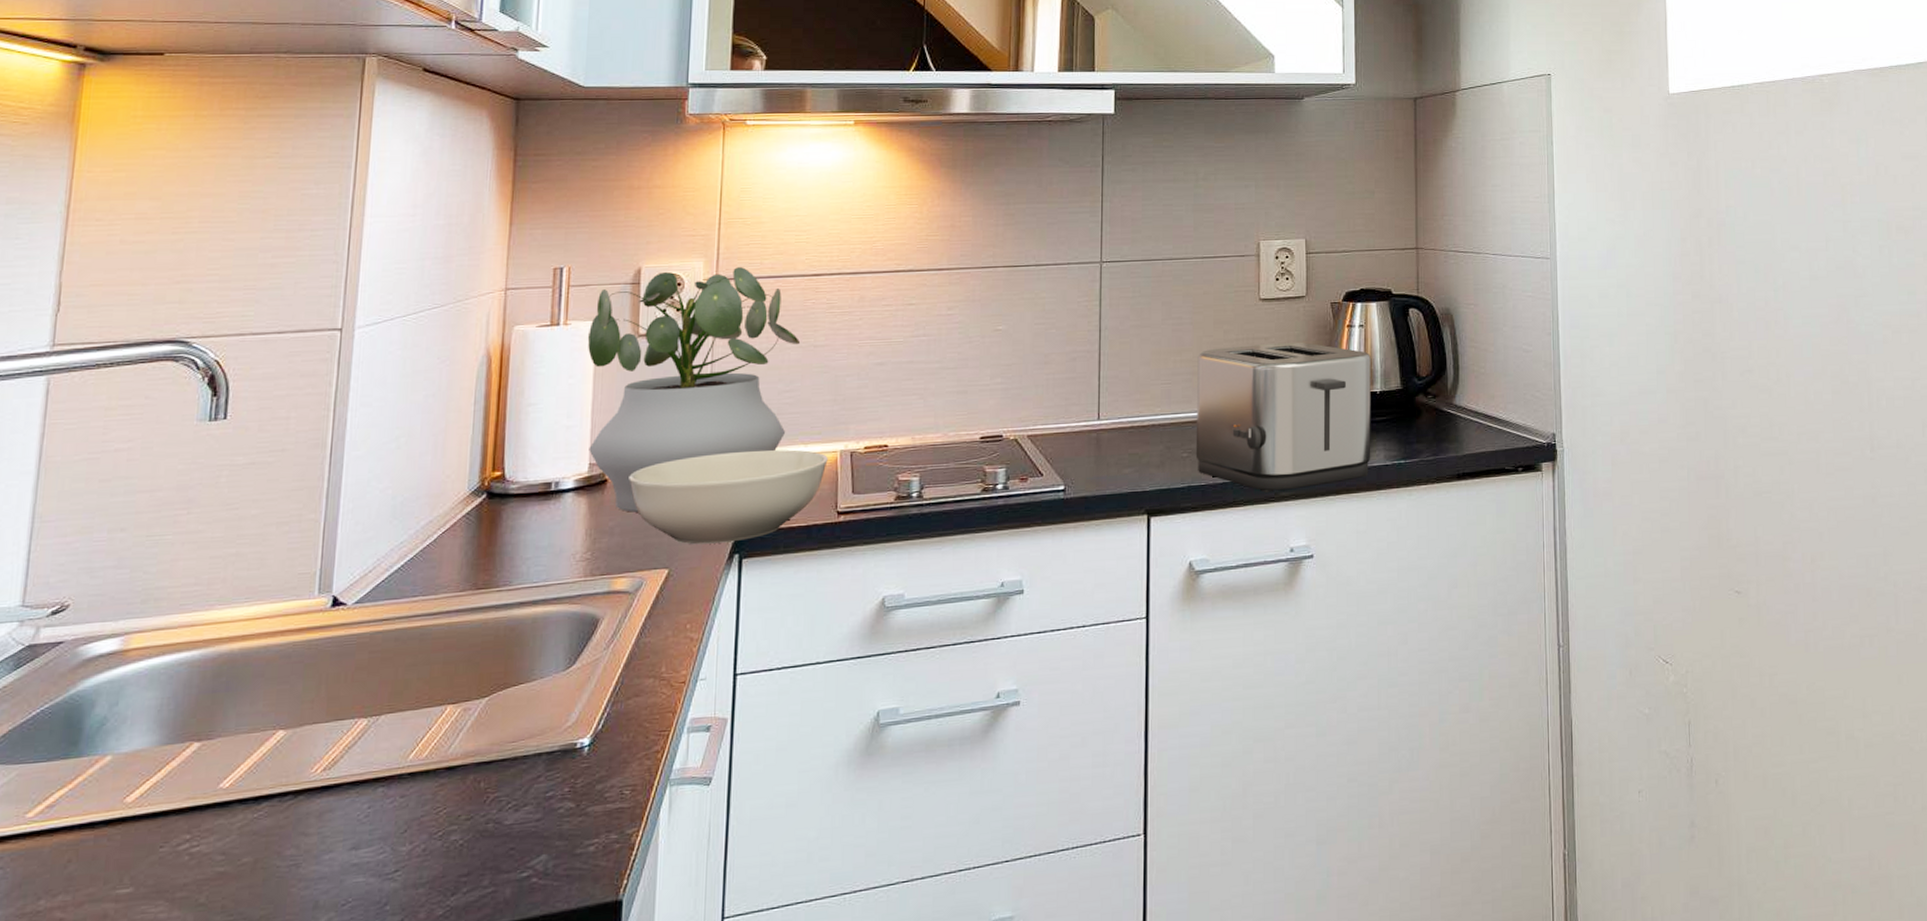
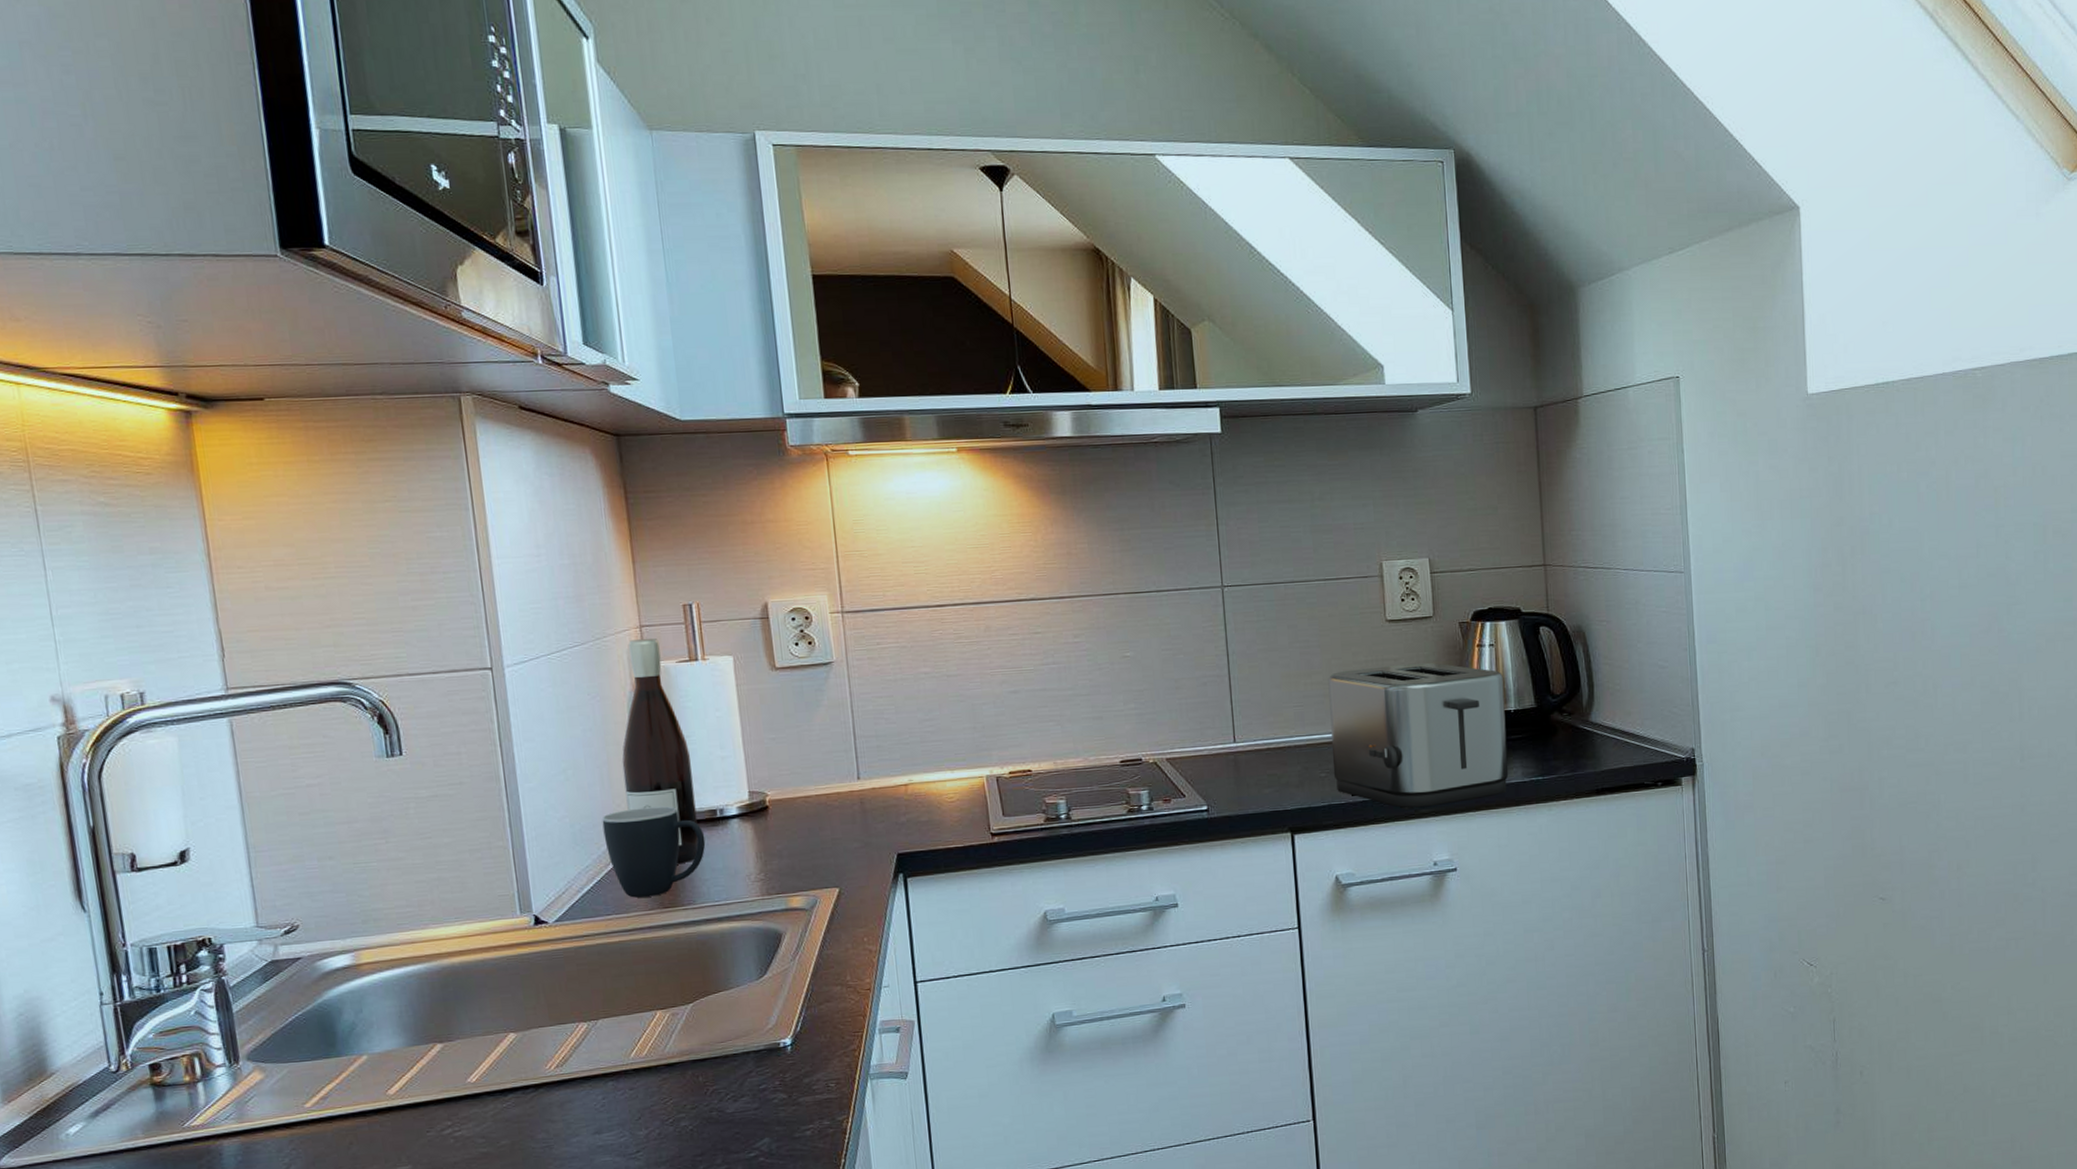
mug: none [426,478,535,578] -> present [602,806,706,898]
bottle: none [457,301,535,541] -> present [621,638,699,865]
potted plant: present [587,267,800,512] -> none [726,600,933,836]
bowl: present [629,449,828,545] -> none [788,775,975,865]

